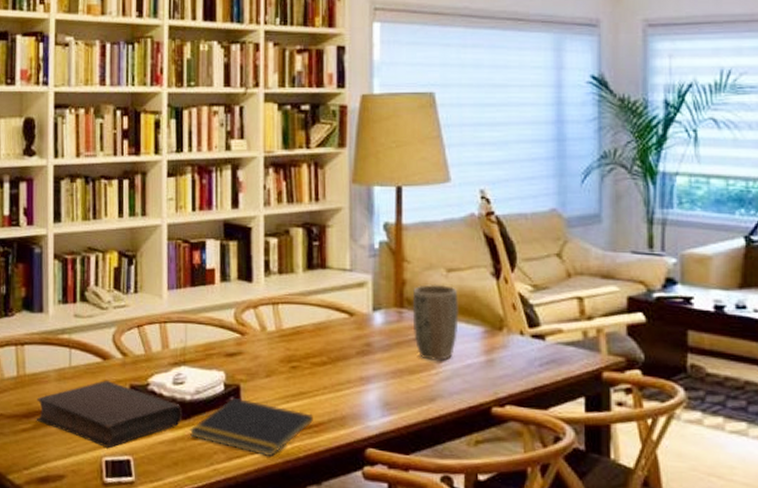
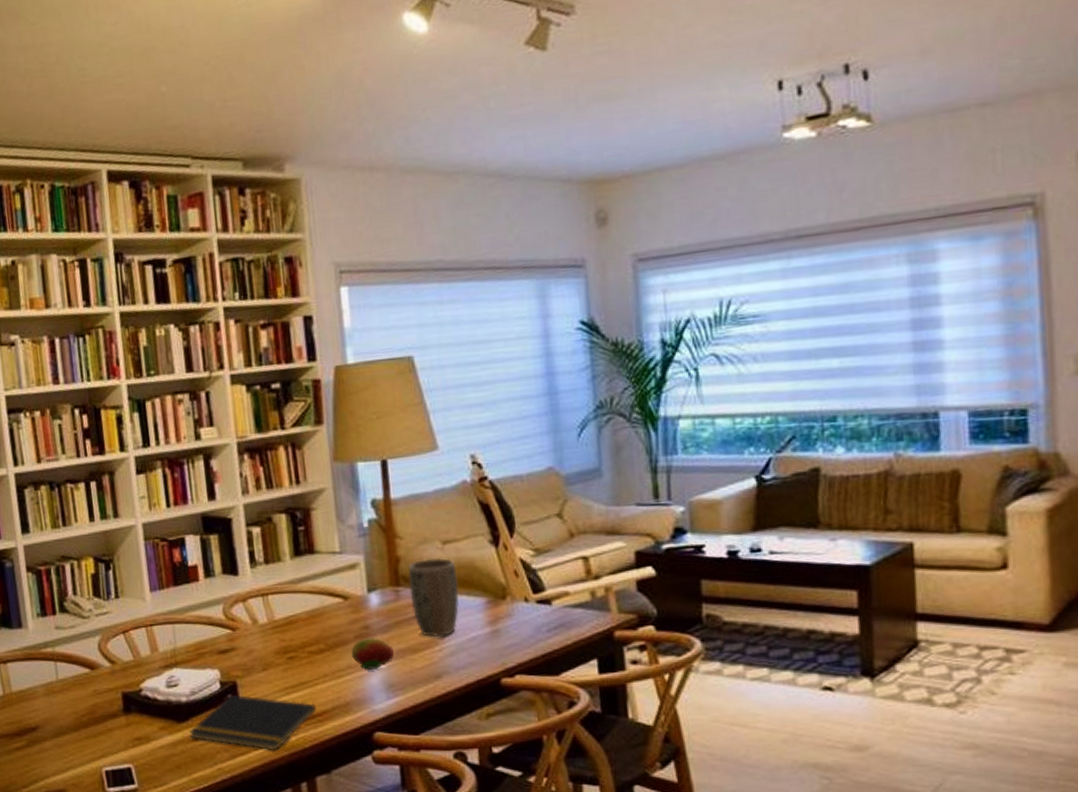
book: present [36,380,181,449] -> none [27,690,179,759]
fruit: none [351,355,392,387] -> present [350,638,394,670]

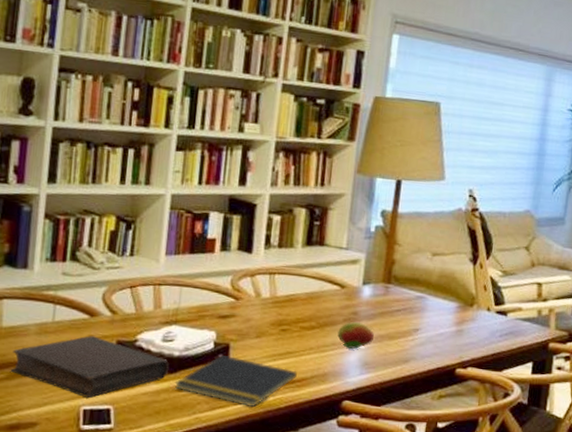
book: none [27,690,179,759] -> present [10,336,169,399]
plant pot: present [408,557,459,638] -> none [396,265,439,330]

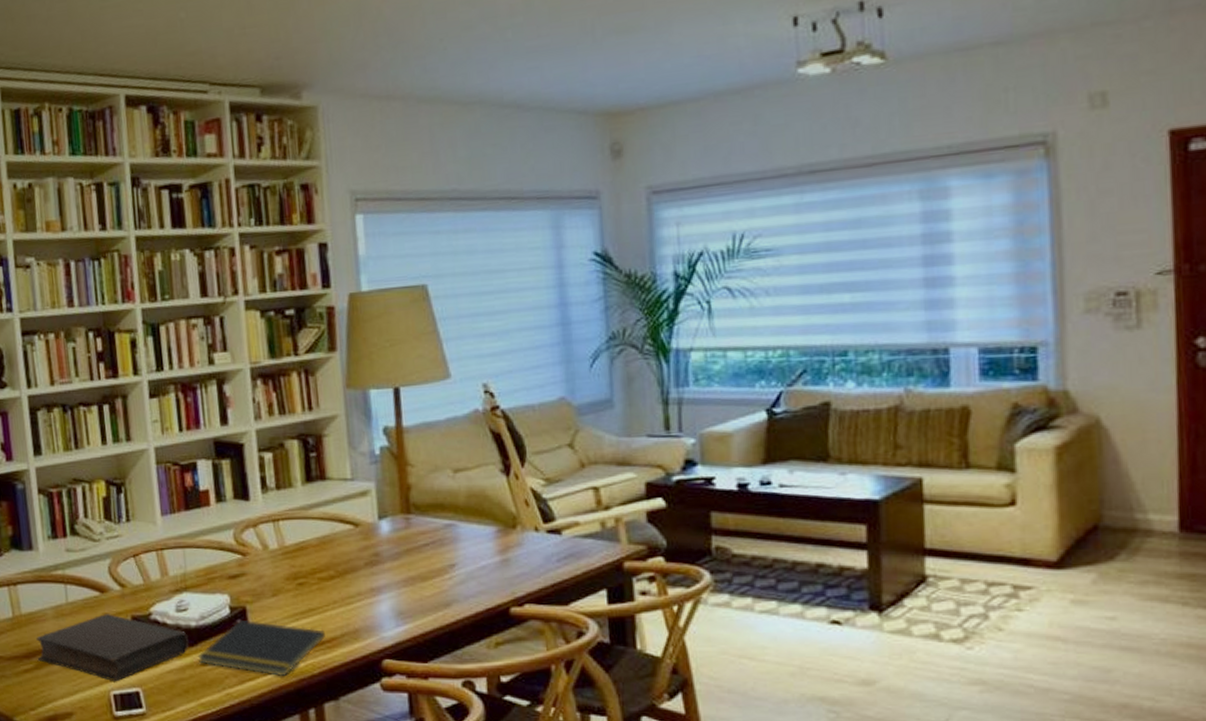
fruit: present [337,322,374,349] -> none [360,565,404,597]

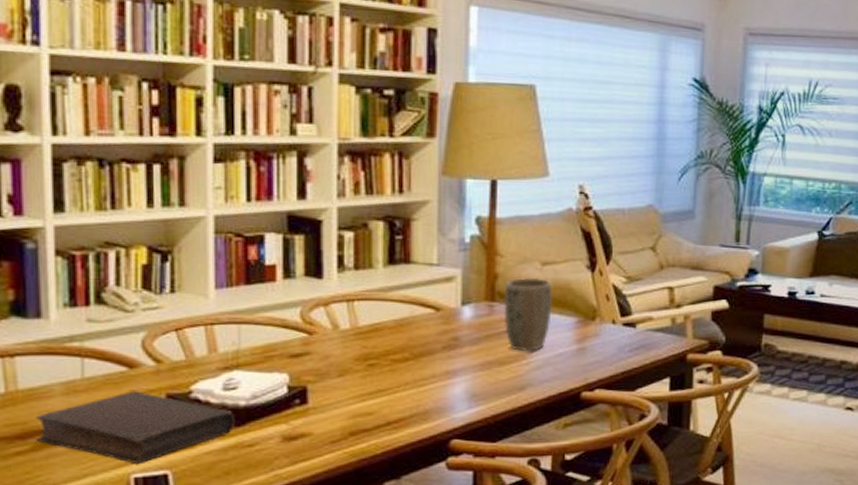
notepad: present [197,619,325,677] -> none [244,399,392,457]
plant pot: none [419,485,470,566] -> present [504,277,553,352]

